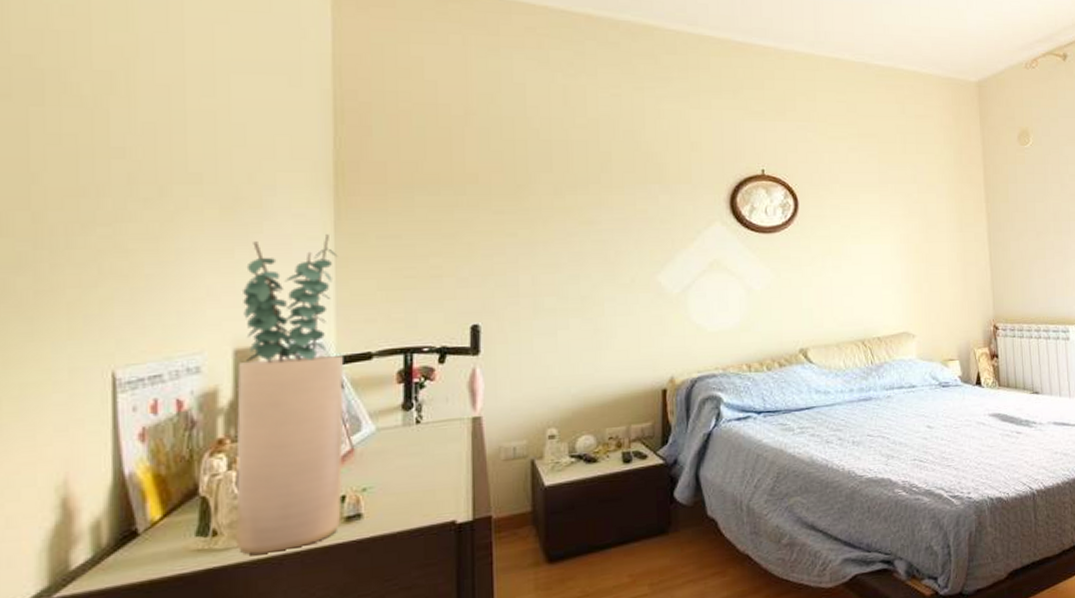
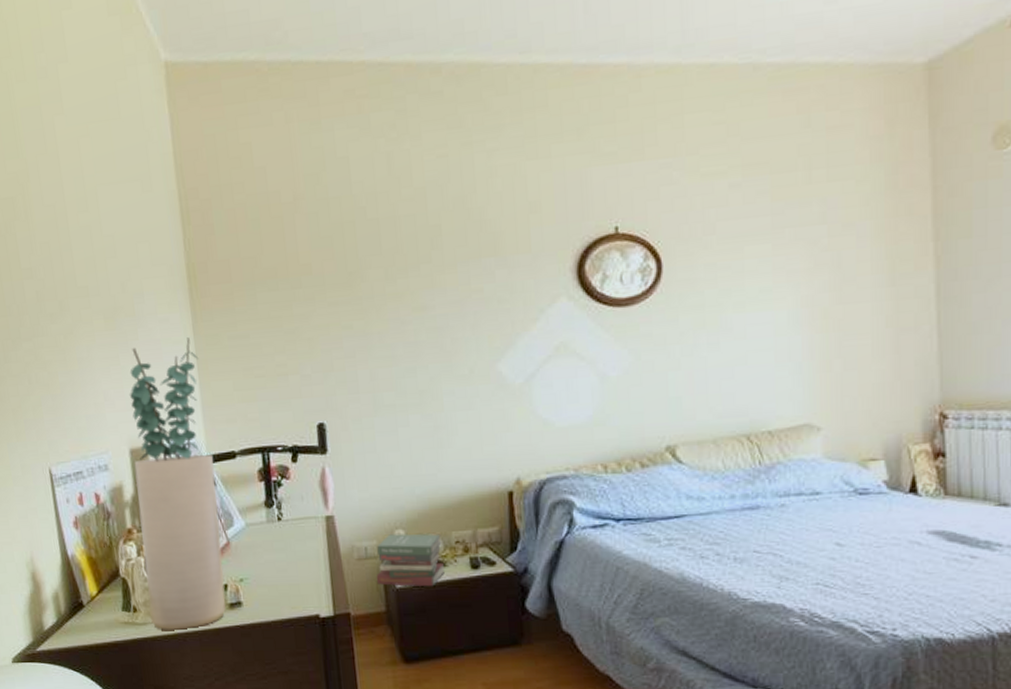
books: none [523,431,597,485] -> present [376,533,445,587]

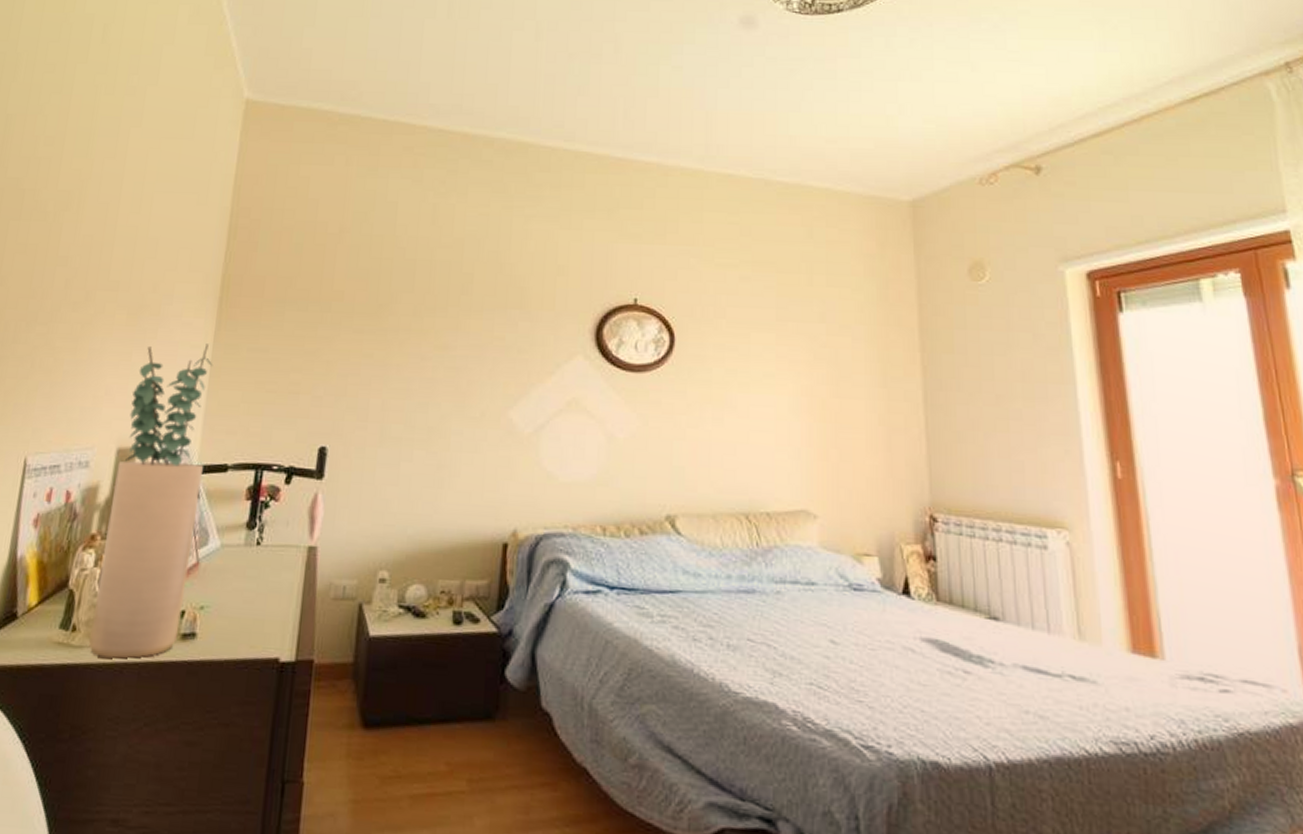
books: present [376,533,445,587] -> none [349,575,427,640]

